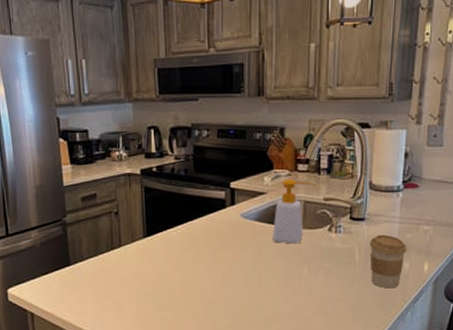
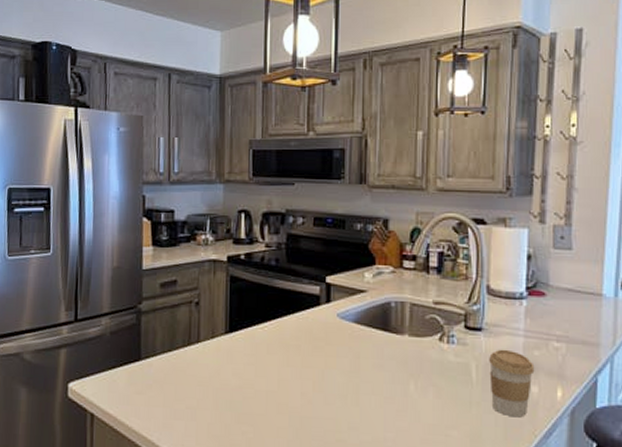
soap bottle: present [273,178,316,244] -> none [374,276,425,354]

